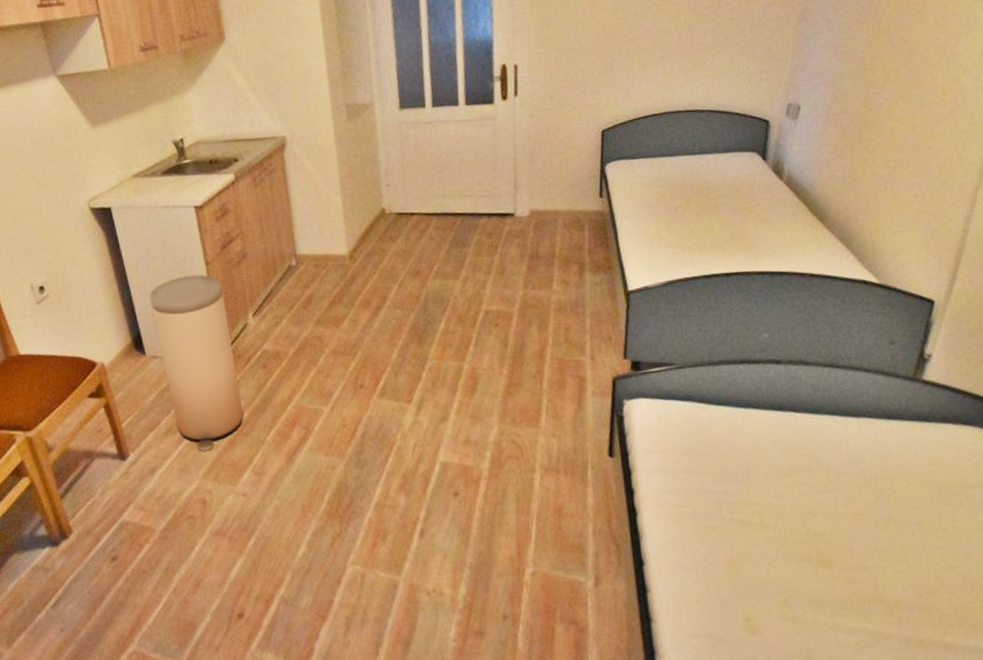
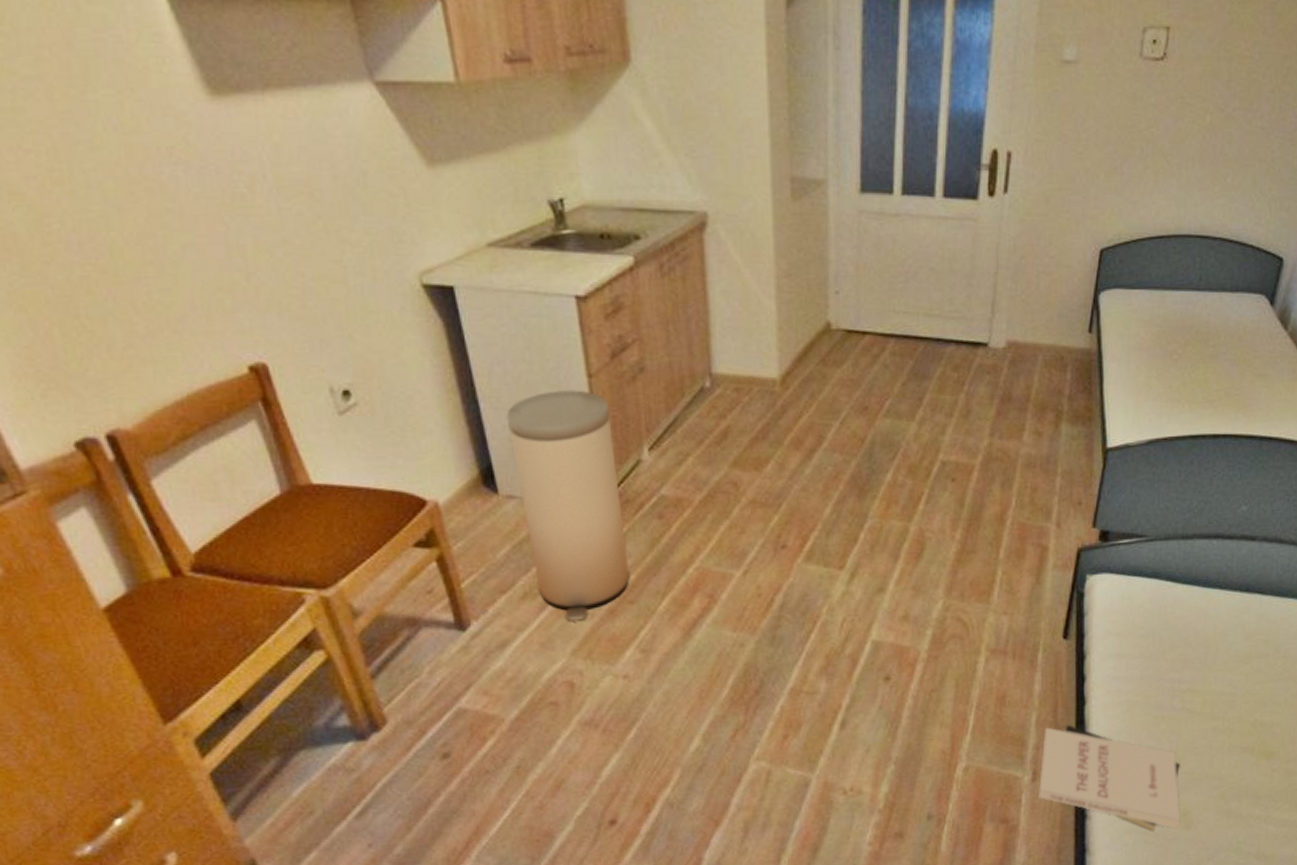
books: none [601,533,746,636] -> present [1037,724,1181,831]

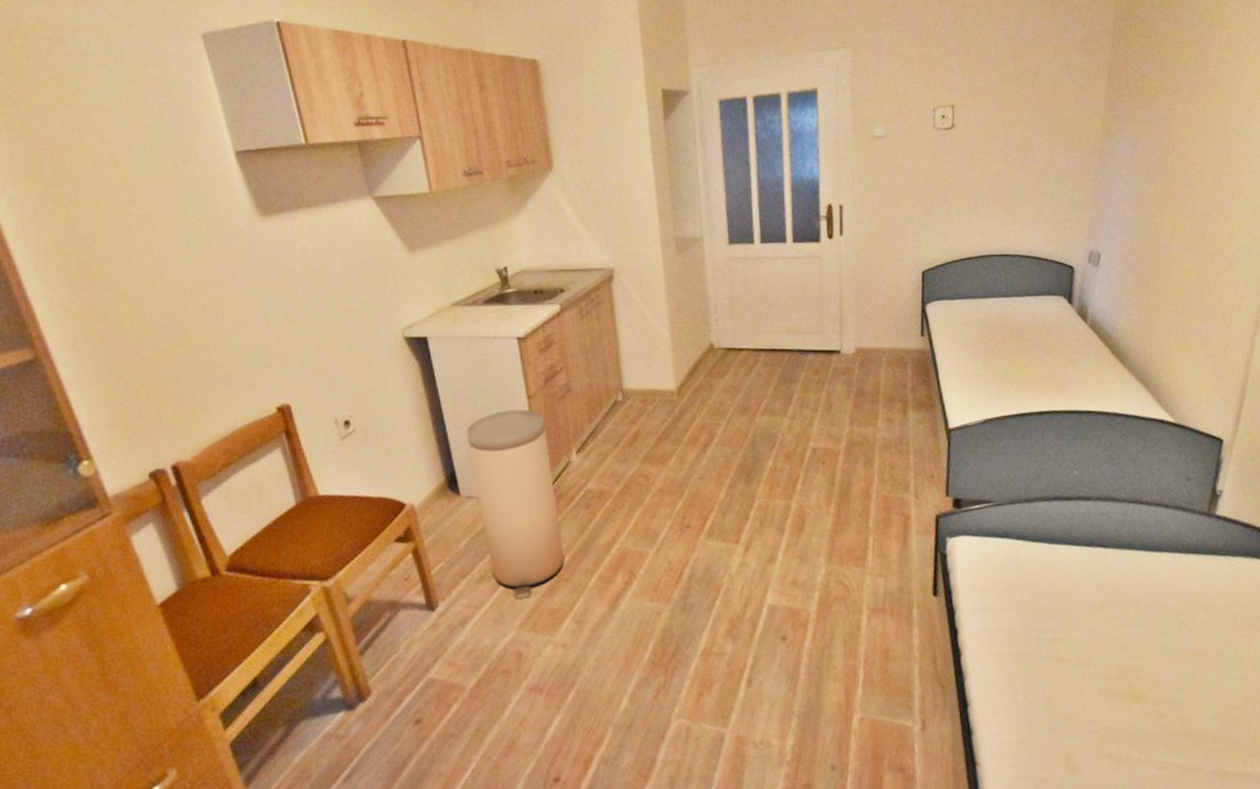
books: present [1037,724,1181,831] -> none [927,674,1066,777]

